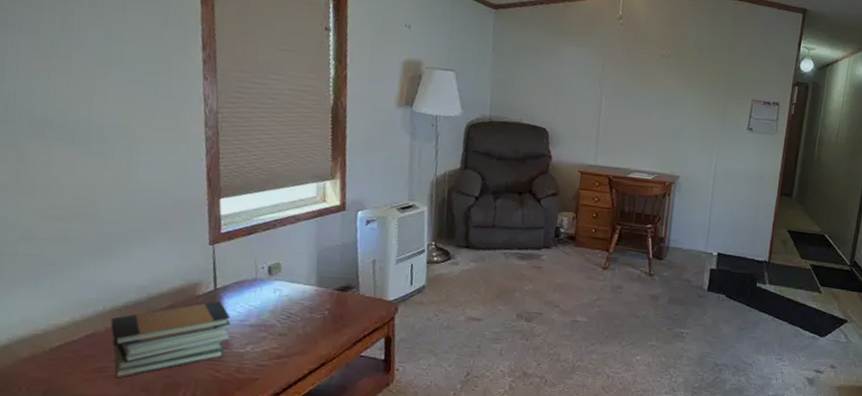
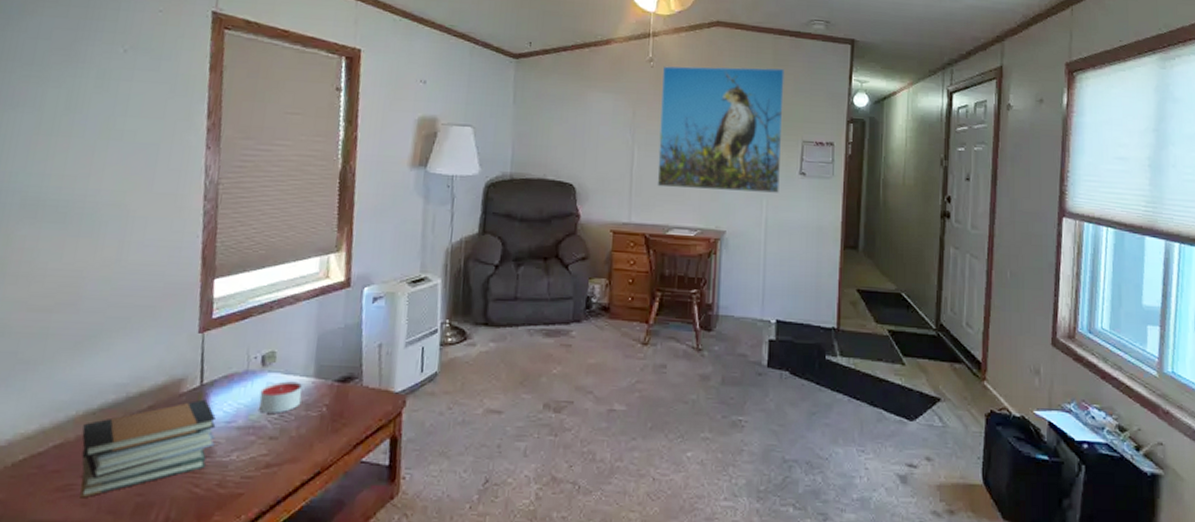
candle: none [268,288,306,315] -> present [259,381,302,414]
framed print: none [621,24,741,145] -> present [657,66,784,193]

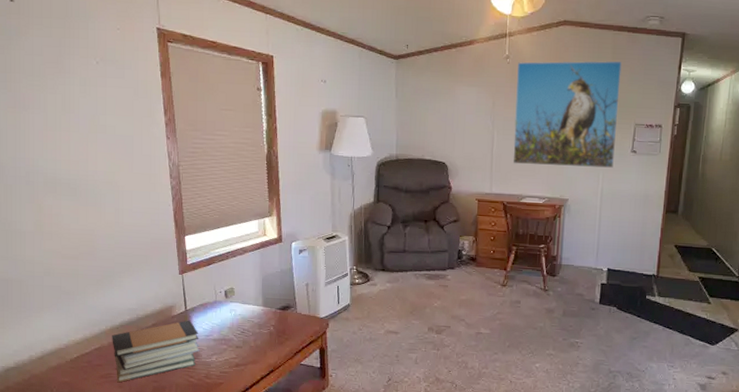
candle: present [259,381,302,414] -> none [226,308,255,331]

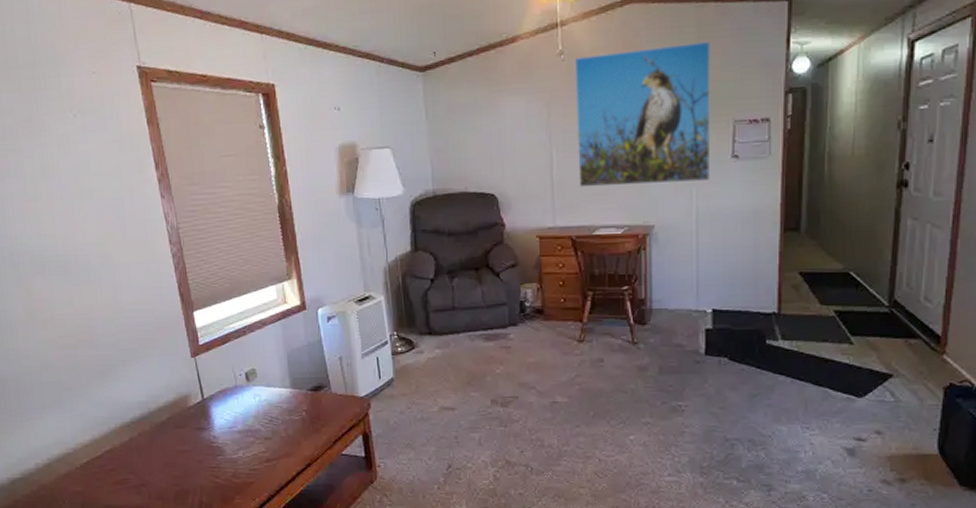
book stack: present [112,320,200,383] -> none [123,410,224,489]

